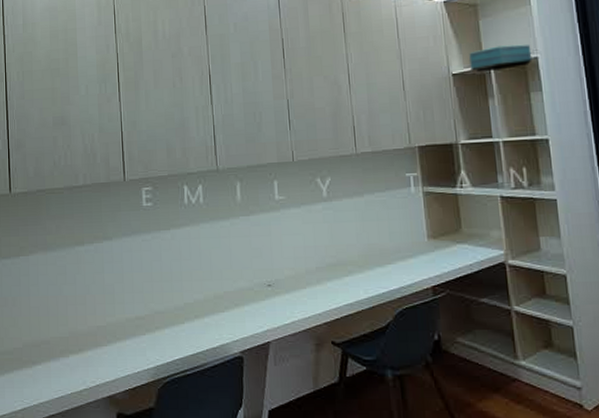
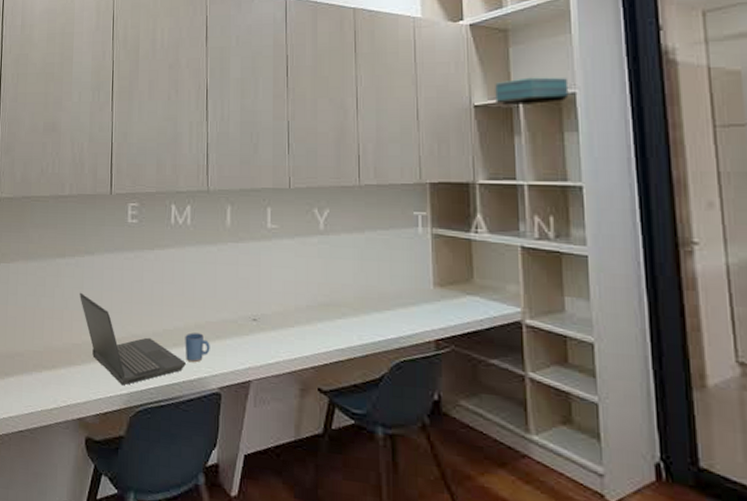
laptop computer: none [101,276,208,360] -> present [80,292,186,386]
mug: none [205,303,230,330] -> present [185,332,210,362]

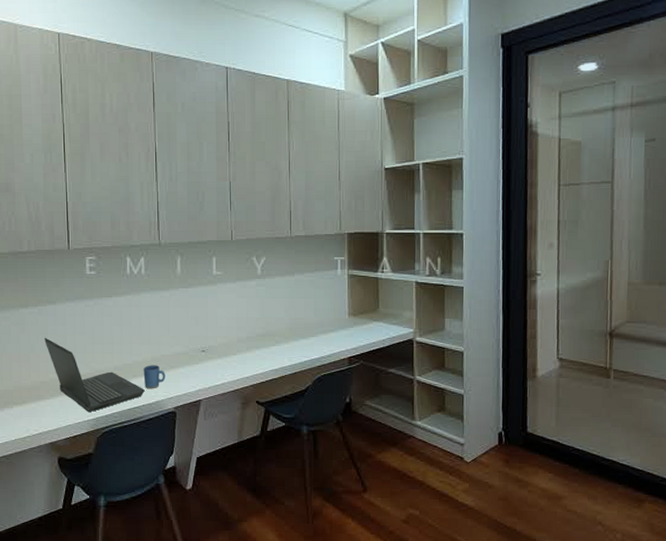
decorative box: present [495,77,569,105] -> none [402,144,458,168]

